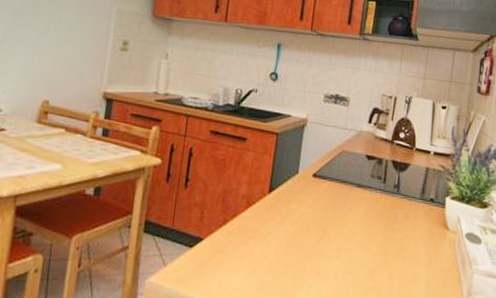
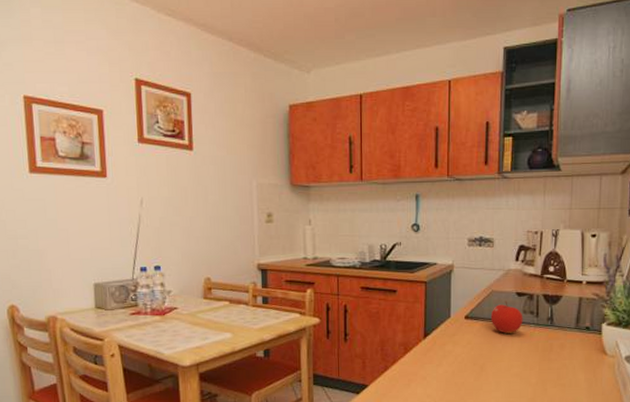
fruit: none [338,162,371,198] -> present [490,301,523,333]

